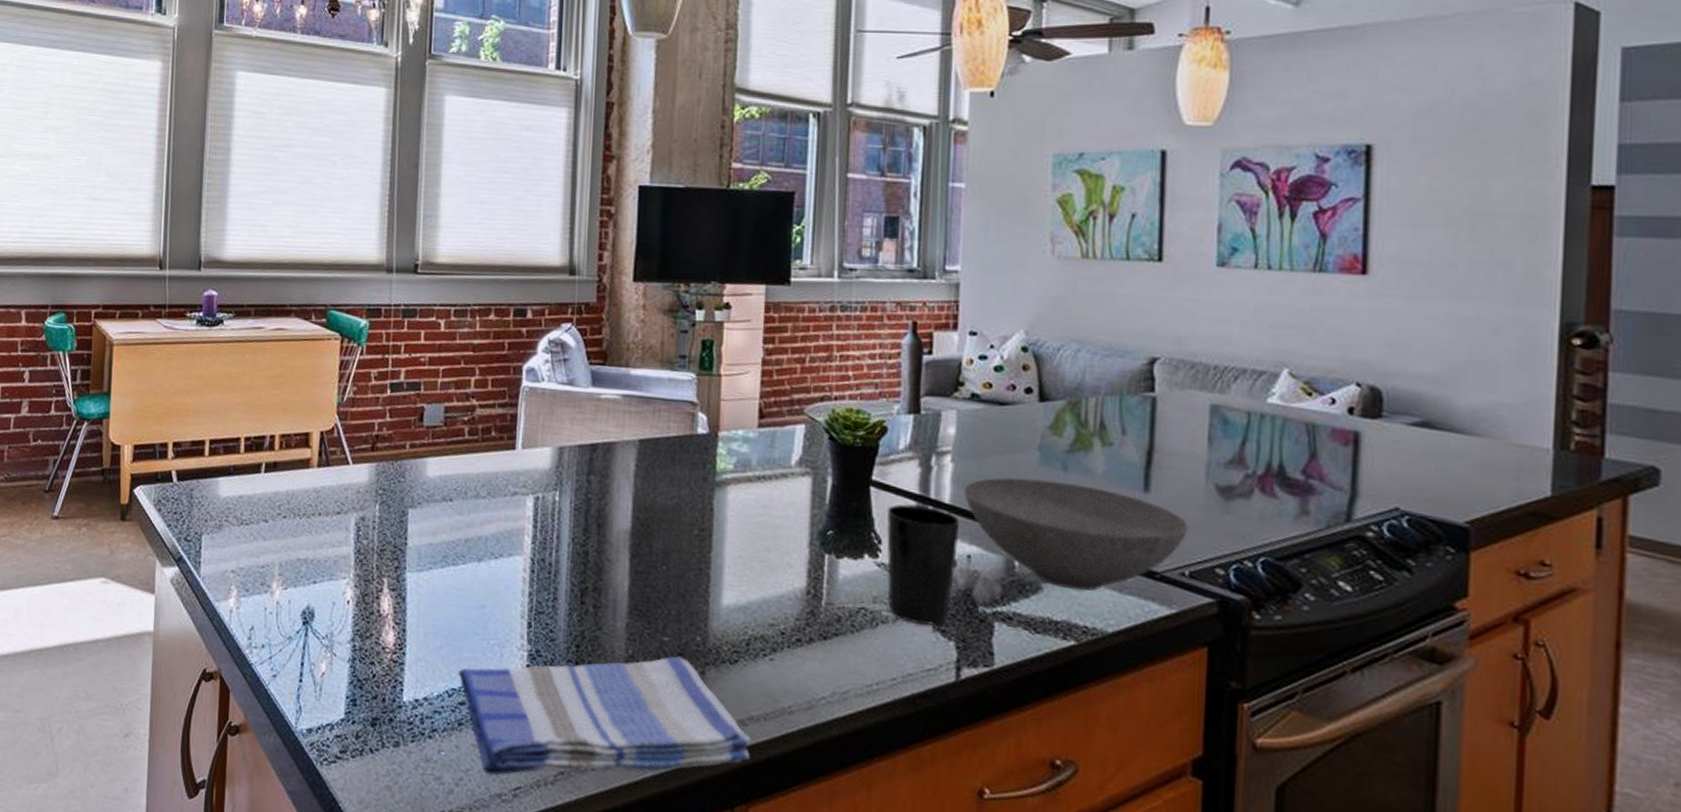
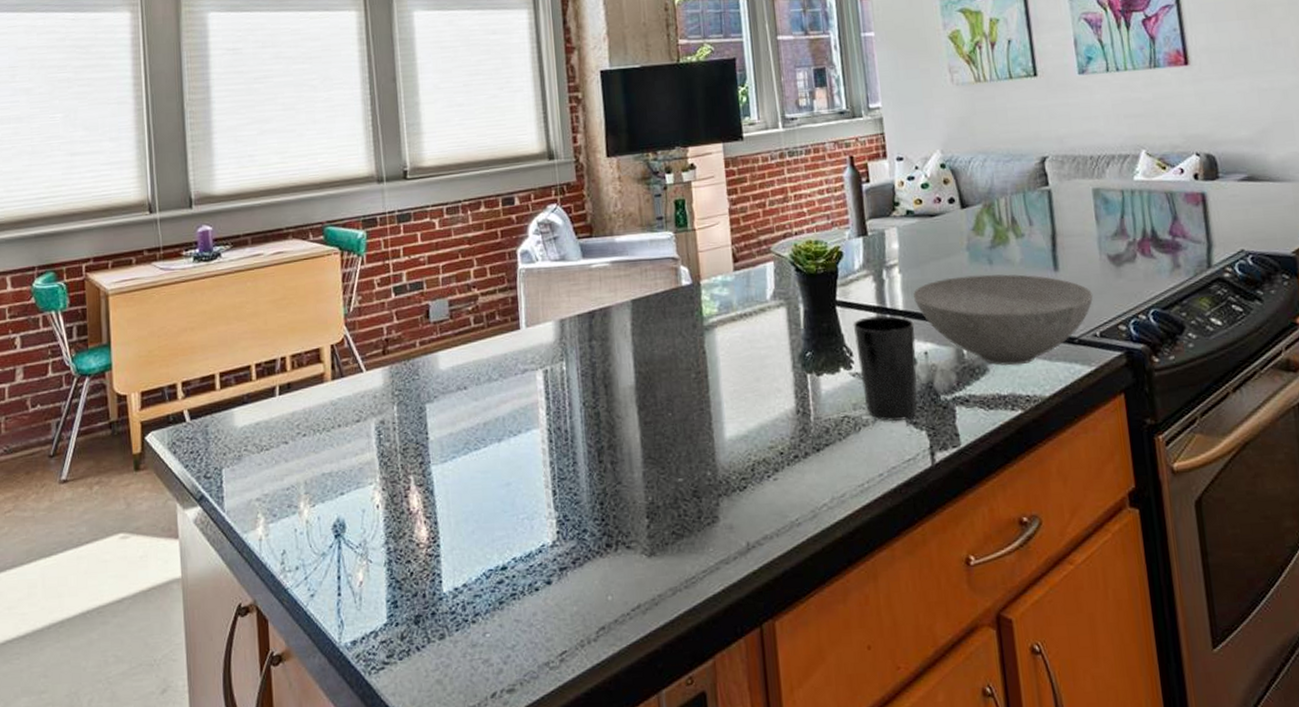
dish towel: present [458,656,752,775] -> none [493,493,769,646]

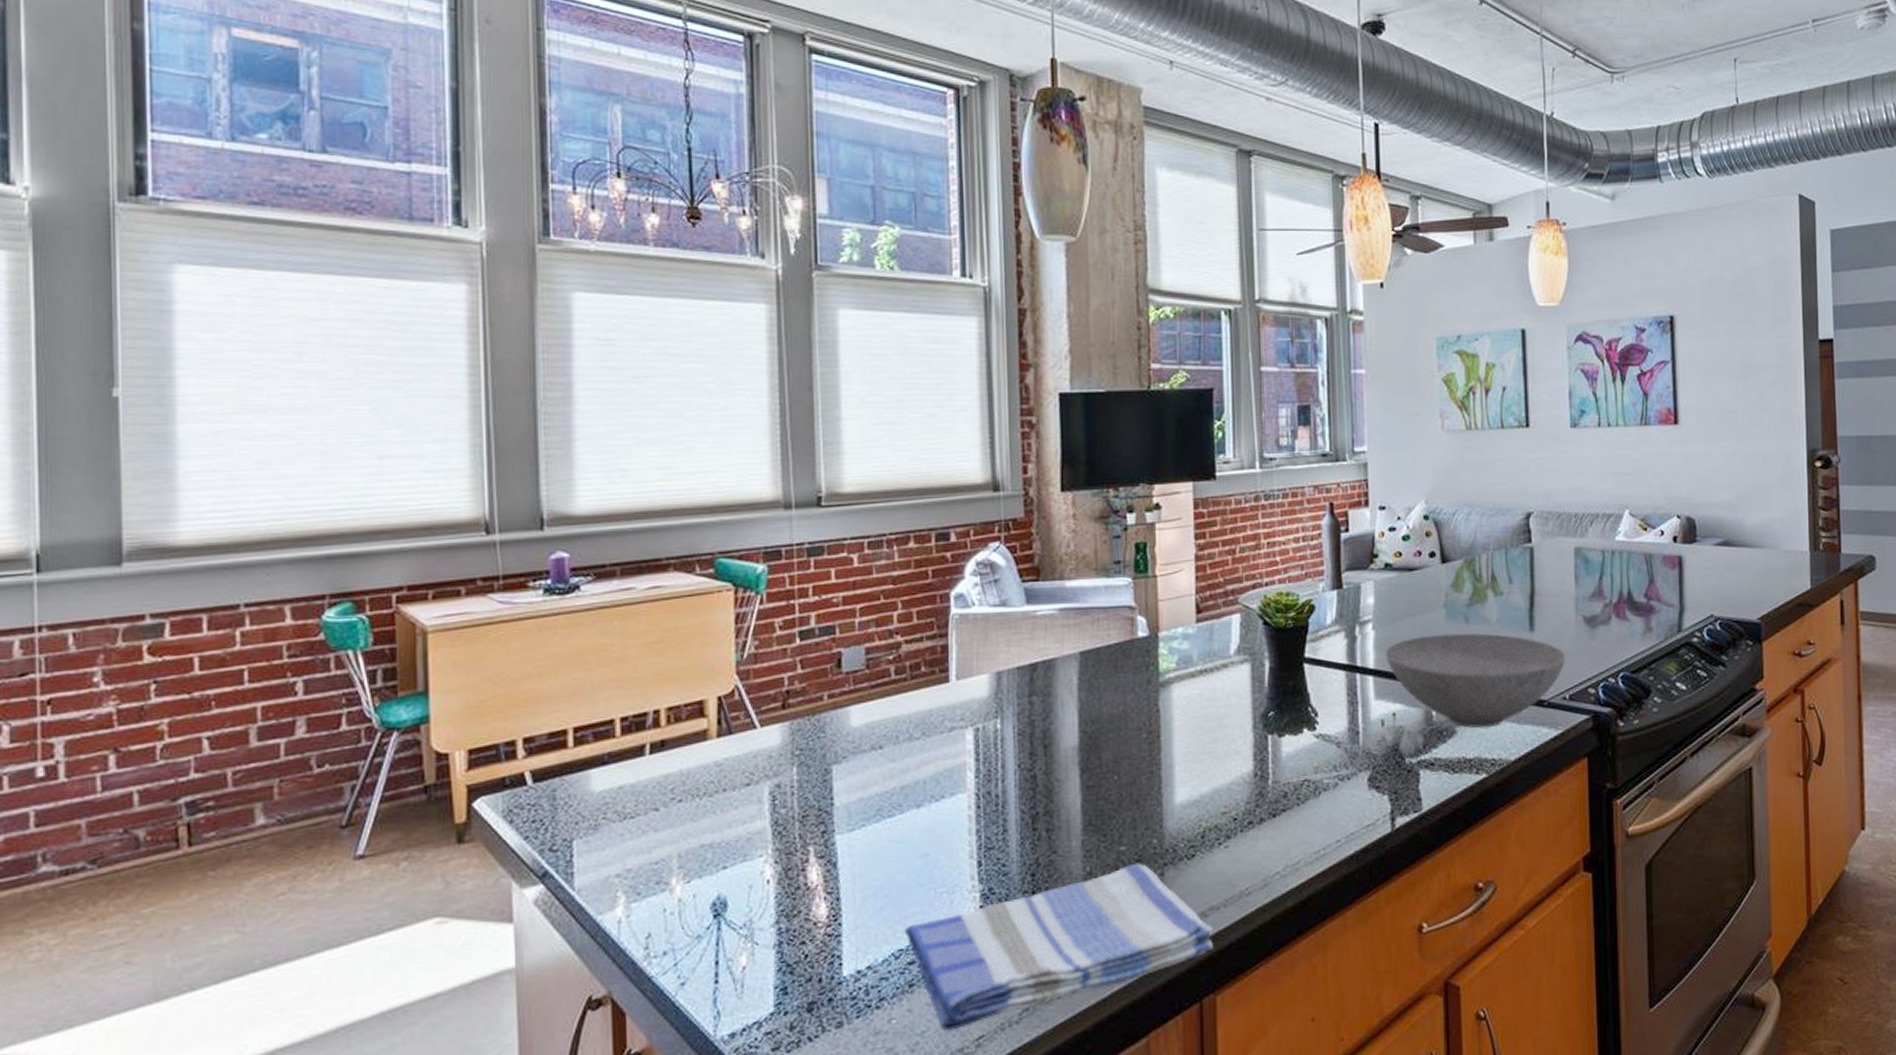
dish towel: none [493,493,769,646] -> present [904,863,1214,1031]
cup: present [852,315,918,422] -> none [1320,674,1385,786]

